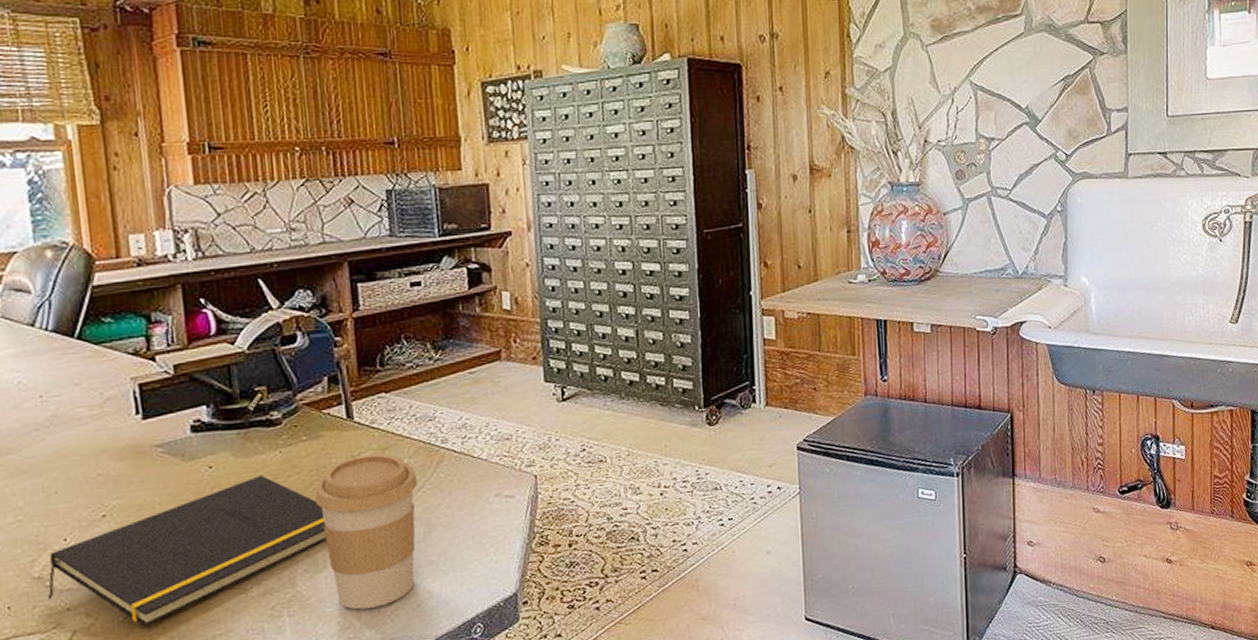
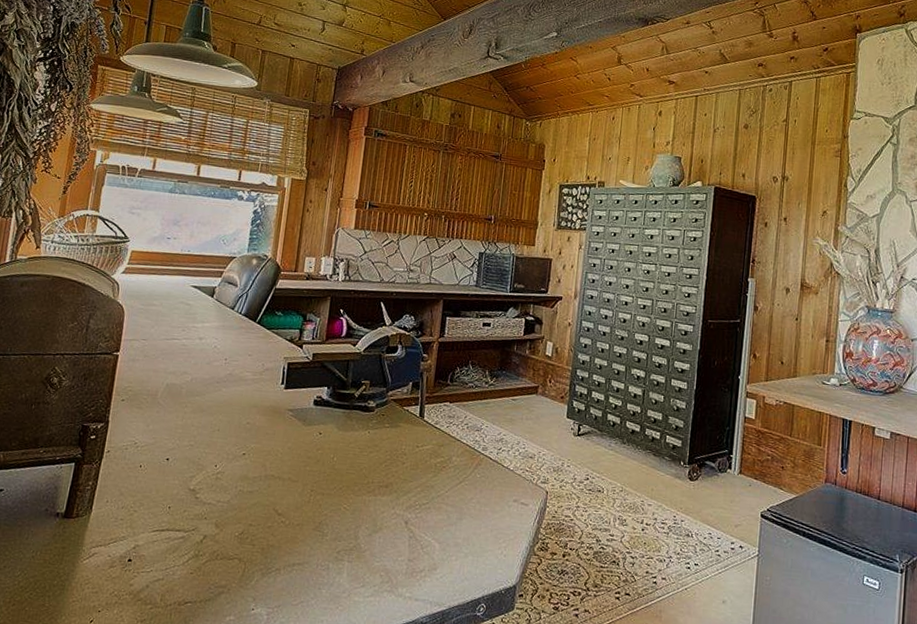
notepad: present [47,475,327,627] -> none [194,447,390,545]
coffee cup: present [314,453,418,610] -> none [384,447,460,571]

